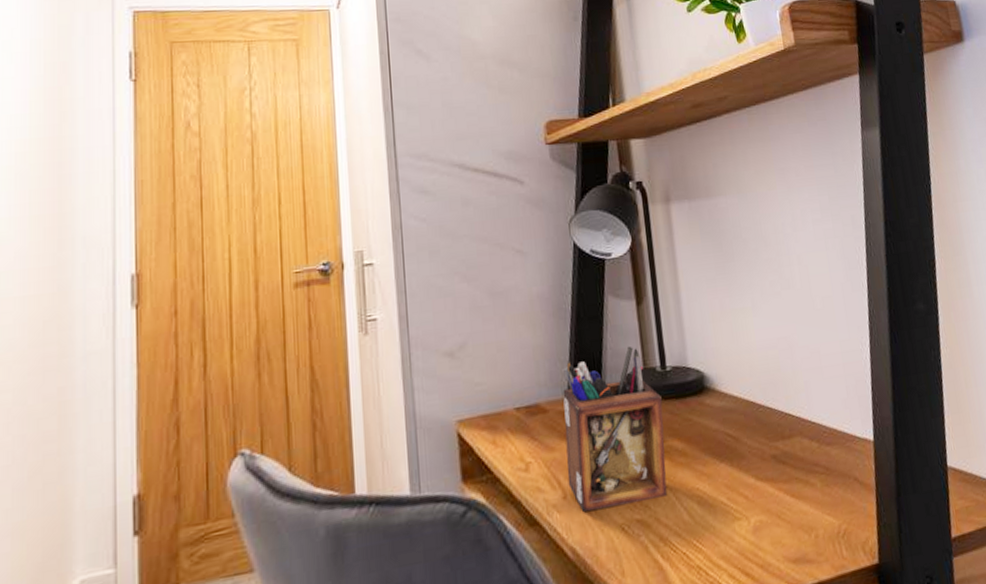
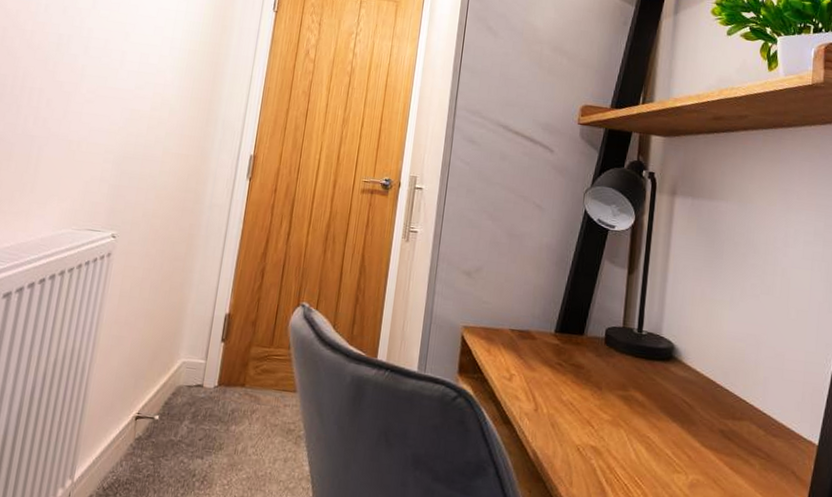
desk organizer: present [563,346,668,512] -> none [541,302,633,434]

